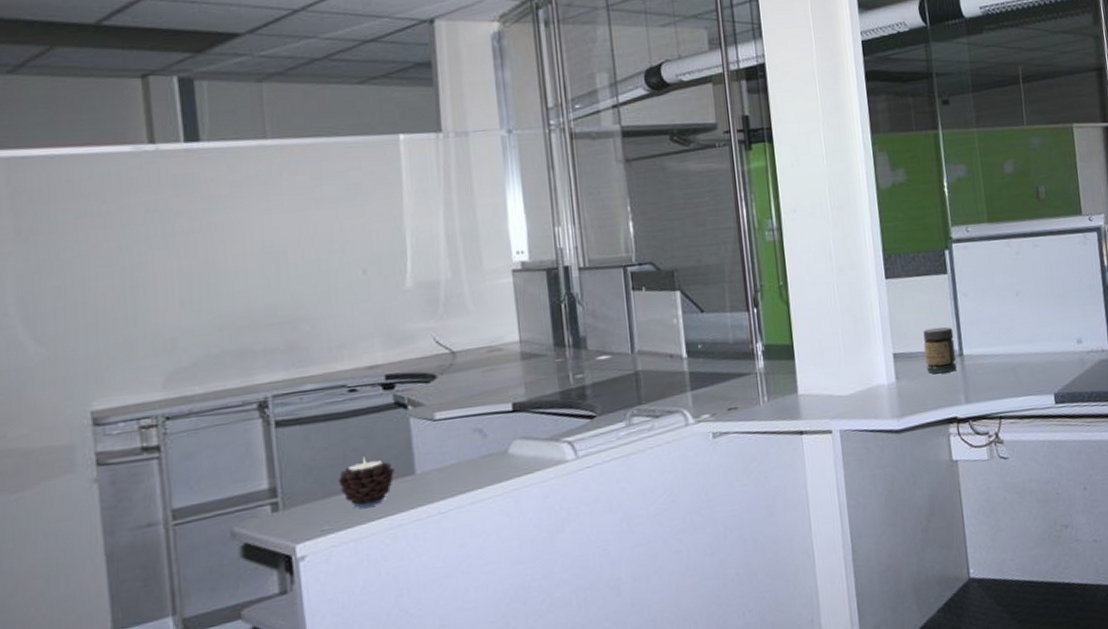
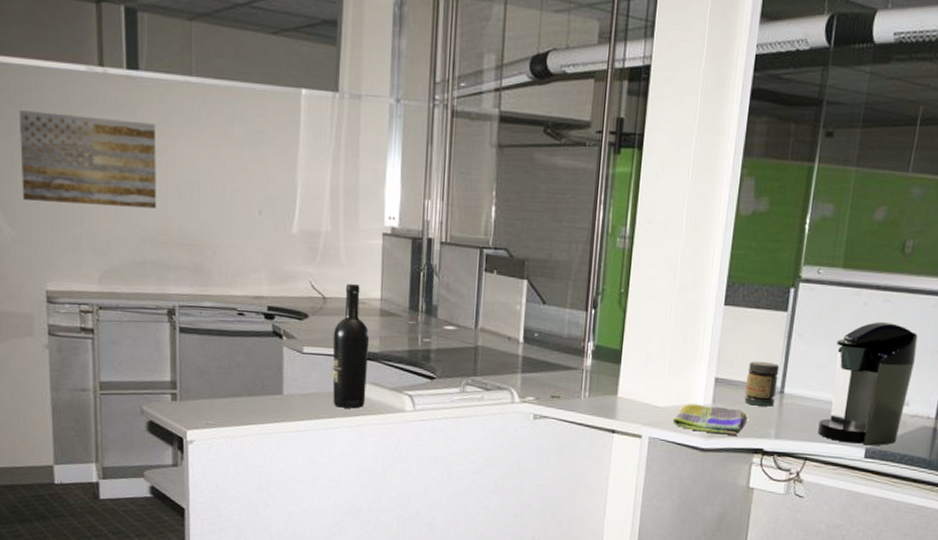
wall art: none [44,196,235,308] -> present [18,110,157,209]
candle: present [337,456,395,508] -> none [222,371,267,413]
wine bottle: none [468,330,518,475] -> present [332,283,370,409]
dish towel: none [860,381,935,414] -> present [672,404,748,436]
coffee maker: none [1000,266,1081,393] -> present [817,321,918,446]

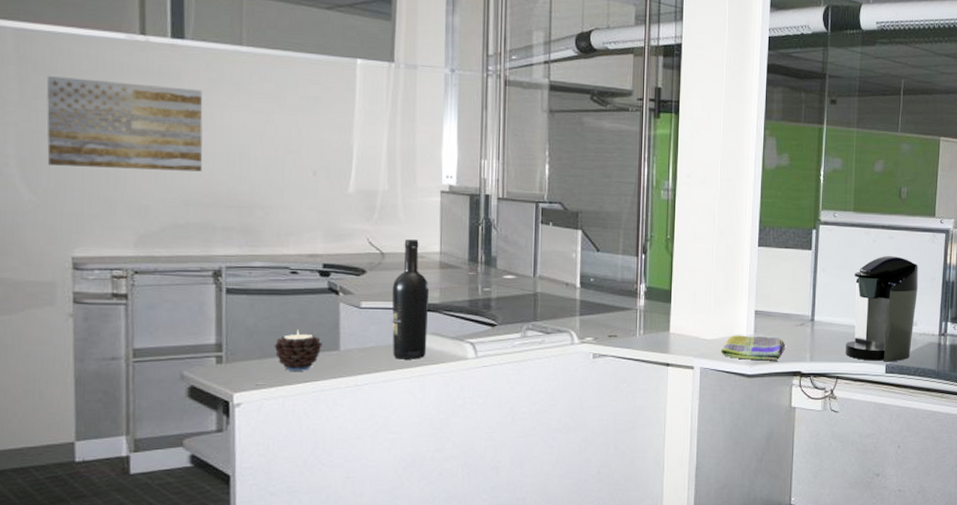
candle: none [222,371,267,413] -> present [274,329,322,371]
jar: present [744,361,780,407] -> none [781,294,809,333]

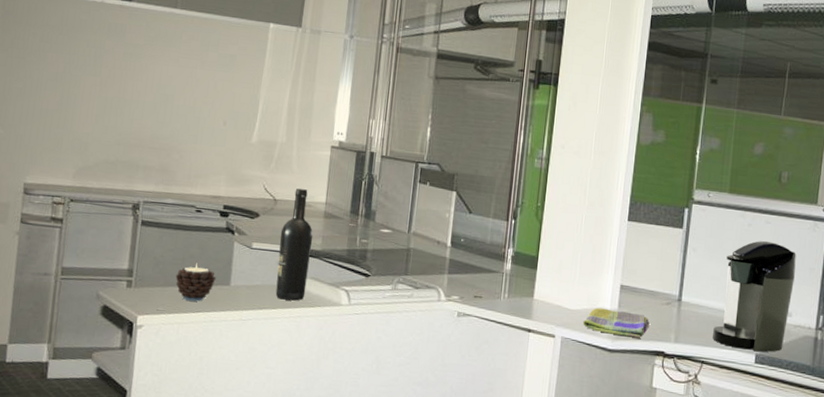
wall art: present [46,76,203,172] -> none [15,29,141,116]

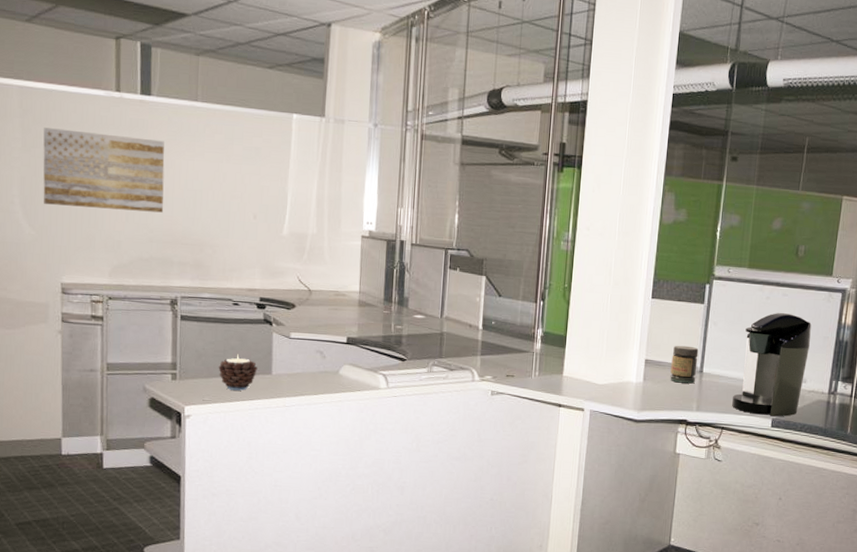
wall art: none [15,29,141,116] -> present [43,127,165,213]
wine bottle: present [275,188,314,301] -> none [316,278,349,386]
dish towel: present [583,307,650,338] -> none [610,381,673,409]
jar: none [646,271,677,313] -> present [670,345,699,384]

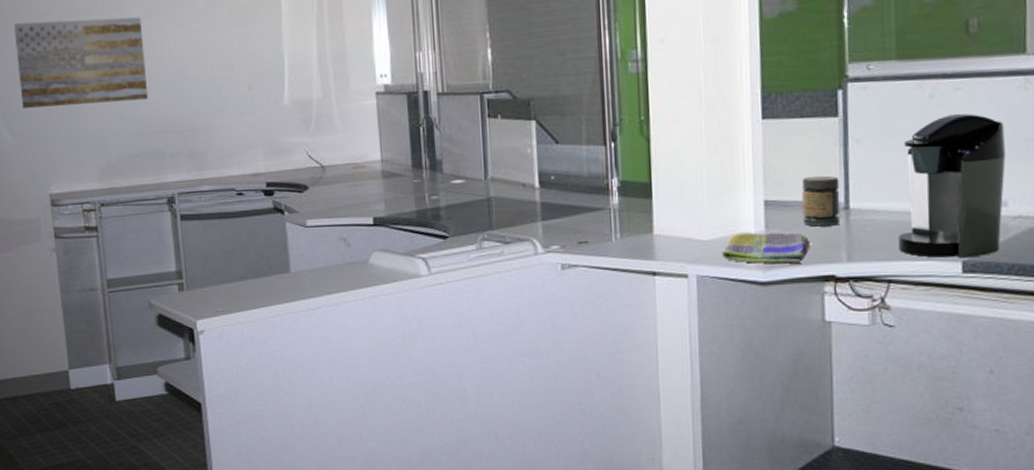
candle: present [218,354,258,391] -> none [228,252,273,296]
dish towel: none [610,381,673,409] -> present [721,232,810,264]

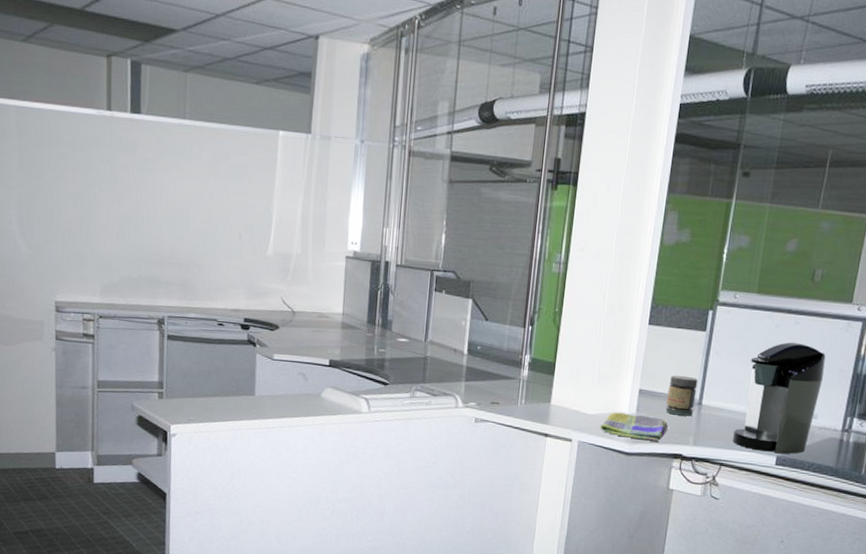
wall art: present [13,17,149,108] -> none [38,147,153,232]

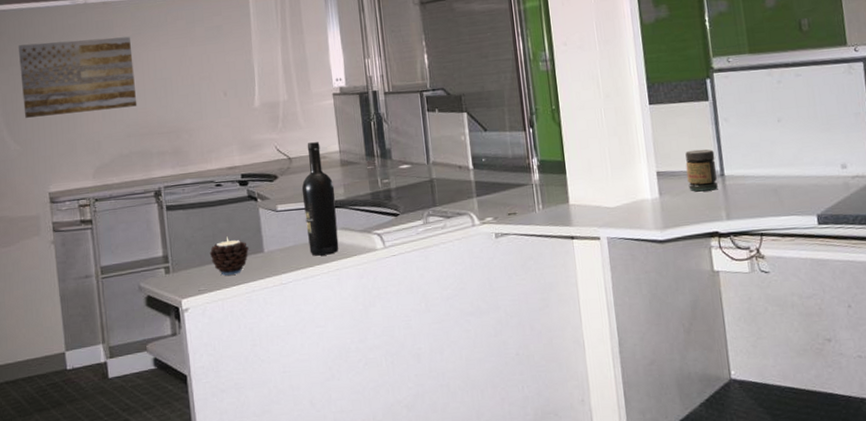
wall art: none [38,147,153,232] -> present [17,36,137,118]
candle: none [203,374,241,411] -> present [209,236,249,276]
wine bottle: none [298,299,332,409] -> present [301,141,339,256]
dish towel: present [600,412,668,442] -> none [626,198,697,225]
coffee maker: present [732,342,826,454] -> none [762,94,845,213]

